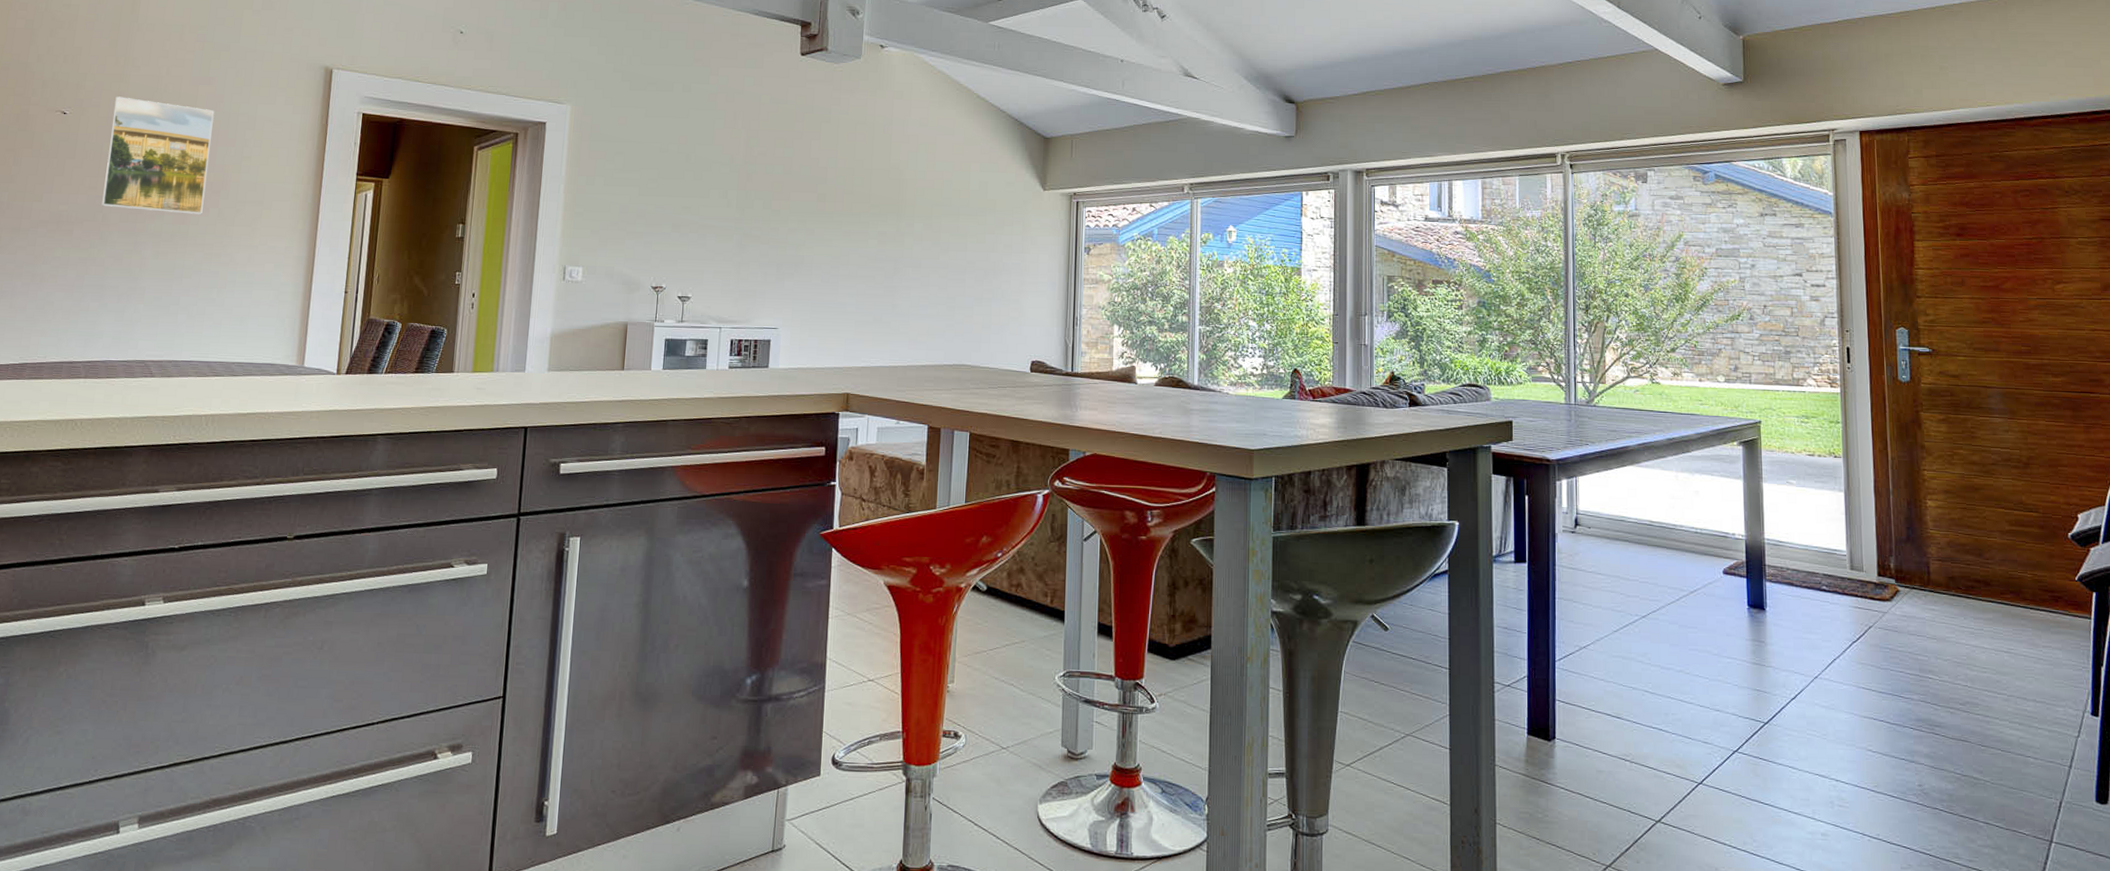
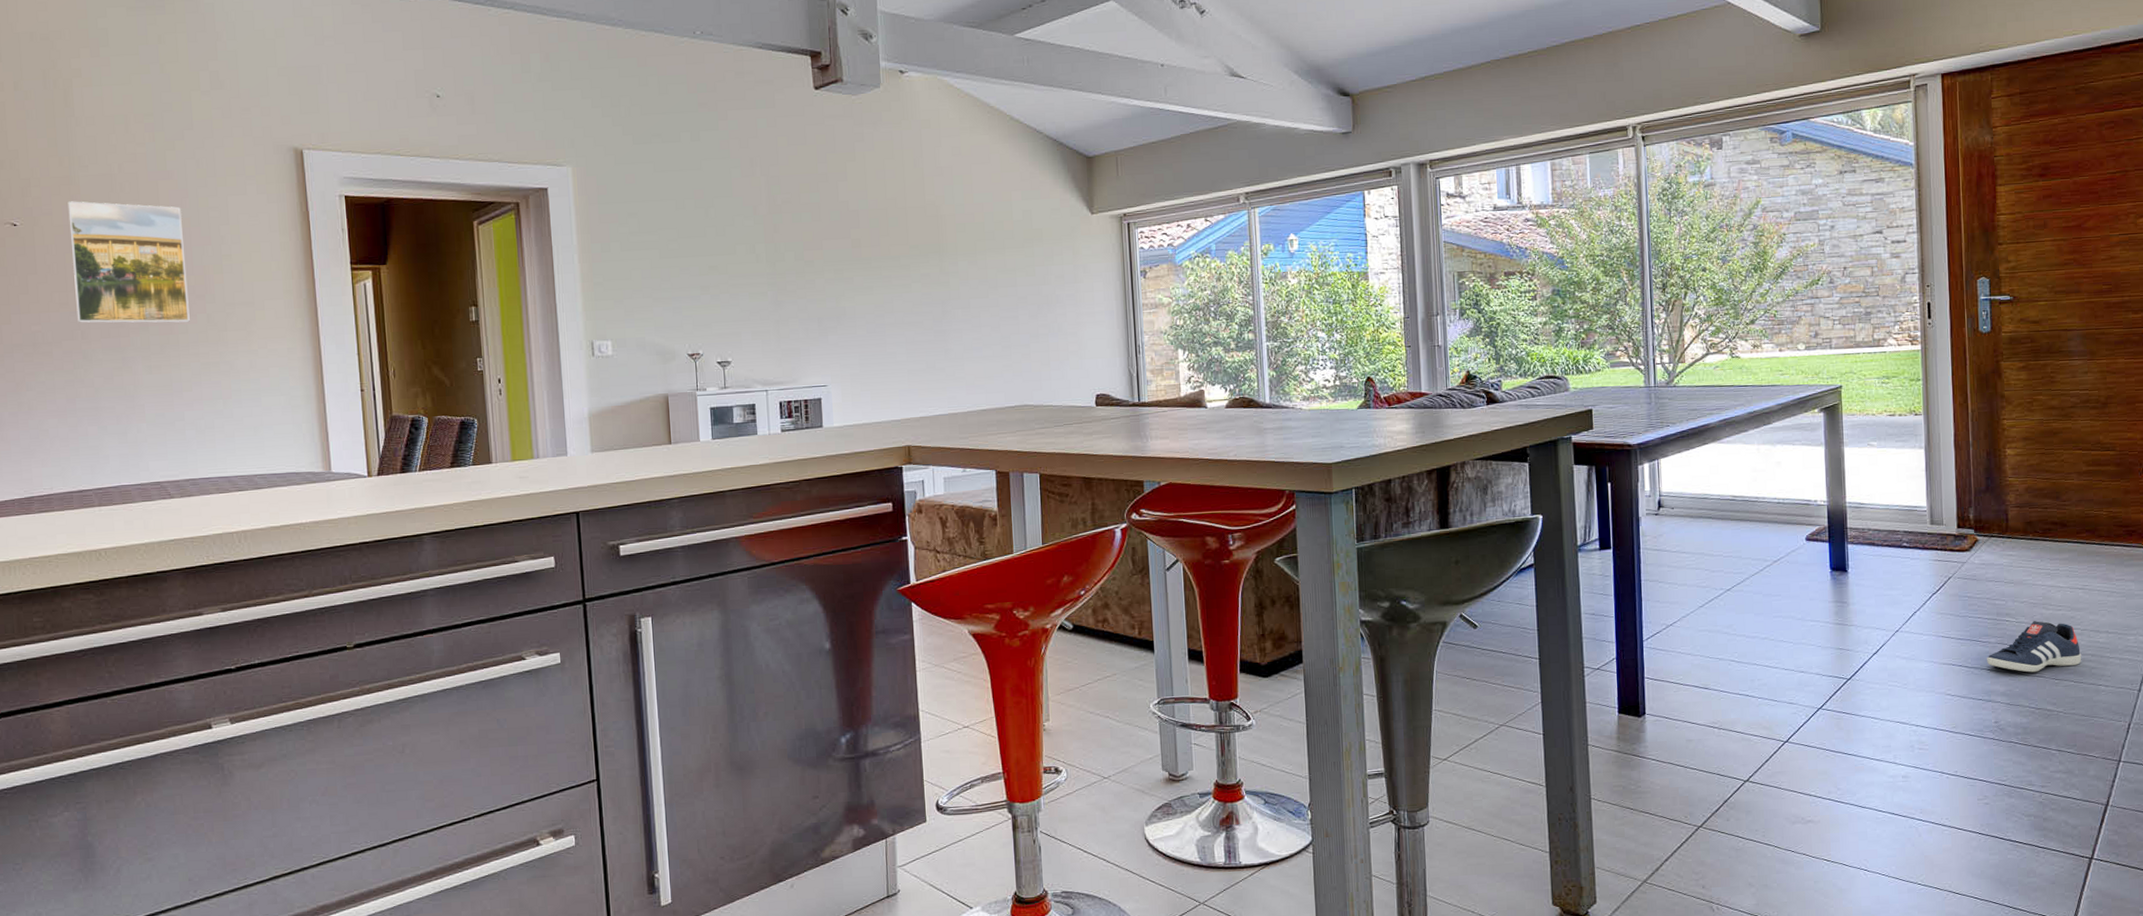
sneaker: none [1909,681,2009,736] -> present [1987,621,2082,673]

